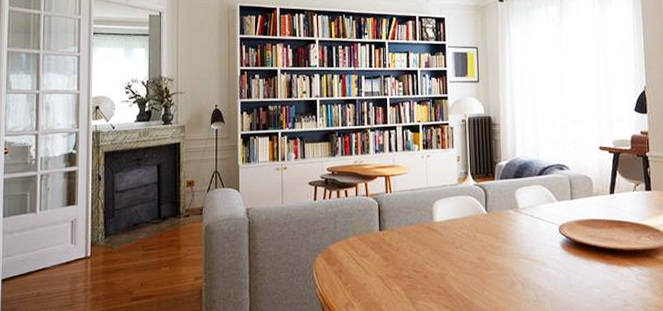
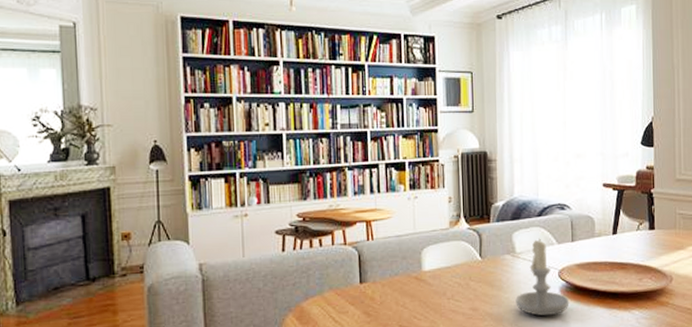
candle: none [519,195,570,269] -> present [515,238,570,316]

